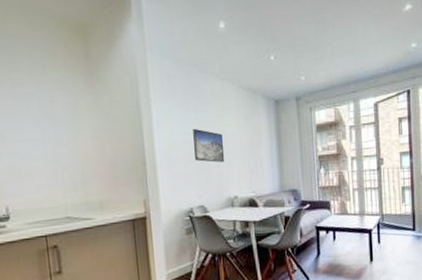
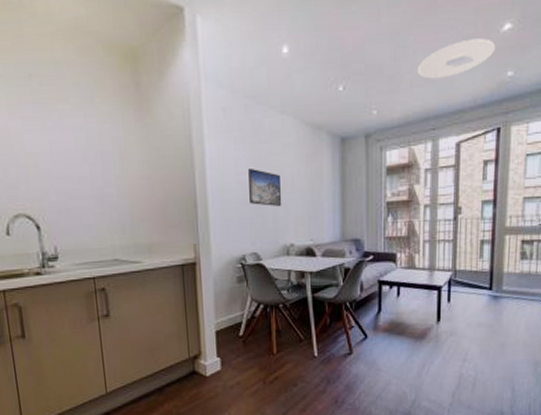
ceiling light: none [337,16,400,50] -> present [417,38,496,79]

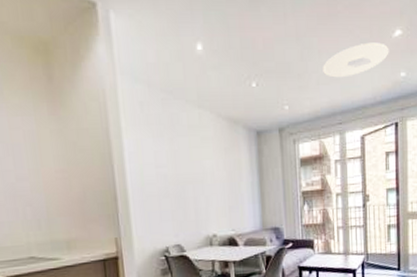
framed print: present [248,167,282,207] -> none [168,160,202,199]

